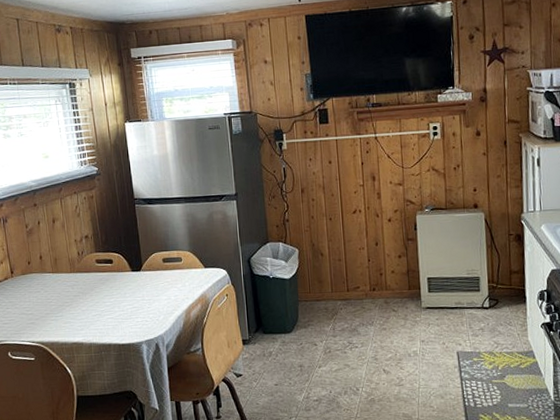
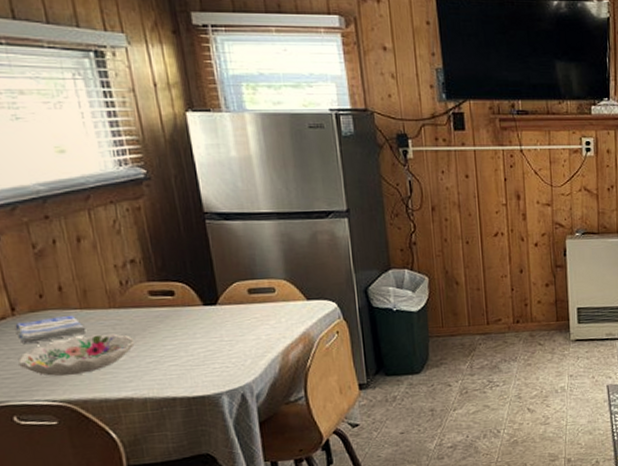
dish towel: none [13,278,55,298] -> present [15,316,85,344]
decorative bowl: none [13,292,85,323] -> present [18,333,135,376]

